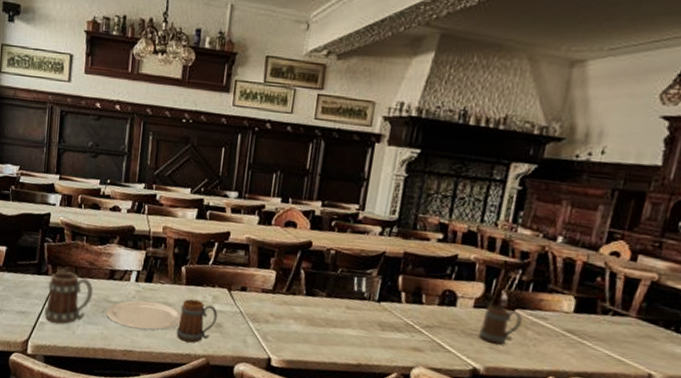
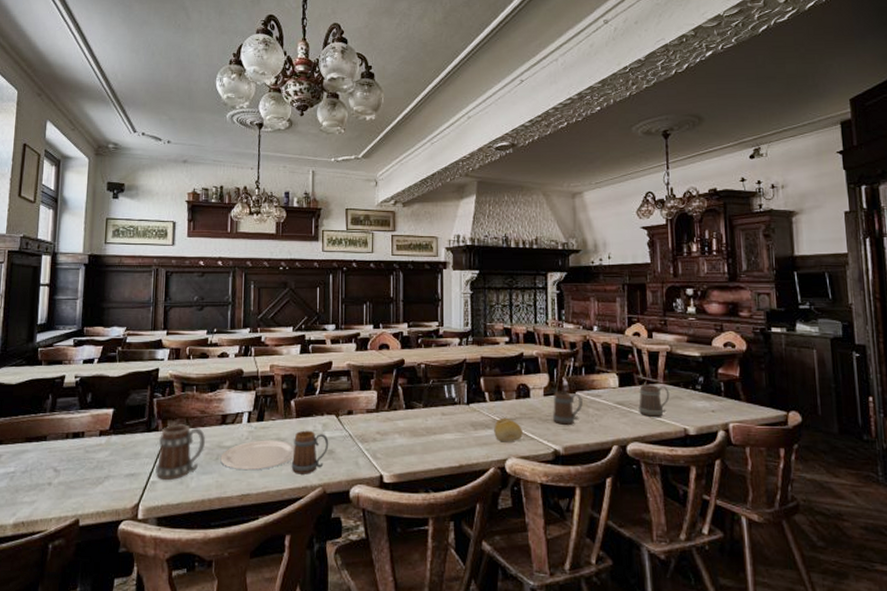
bread roll: none [403,323,439,351] -> present [493,419,523,442]
beer mug: none [593,314,641,356] -> present [639,384,670,417]

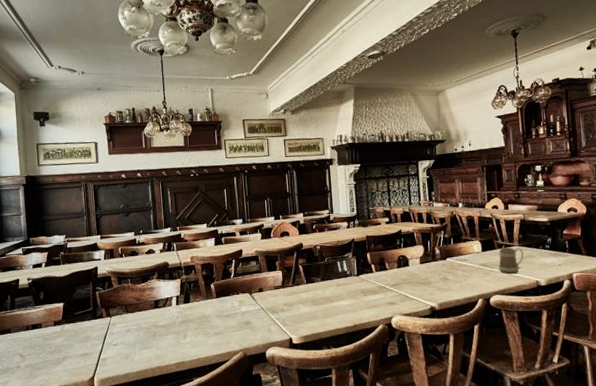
beer mug: present [156,424,206,481] -> none [104,311,144,357]
plate: present [220,440,295,471] -> none [157,317,218,344]
beer mug: present [291,430,329,474] -> none [216,307,246,343]
bread roll: present [493,419,523,442] -> none [380,284,404,304]
beer mug: present [553,391,583,425] -> none [428,258,453,286]

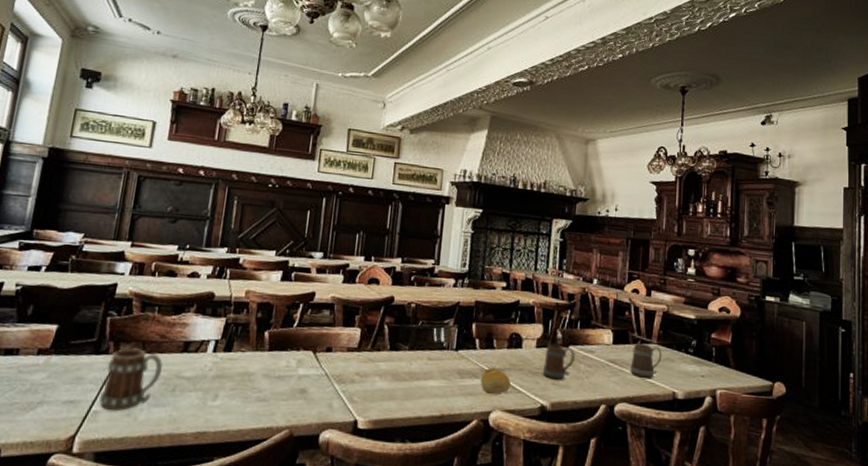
beer mug: none [104,311,144,357] -> present [99,348,163,411]
bread roll: none [380,284,404,304] -> present [480,368,511,394]
beer mug: none [428,258,453,286] -> present [543,343,575,380]

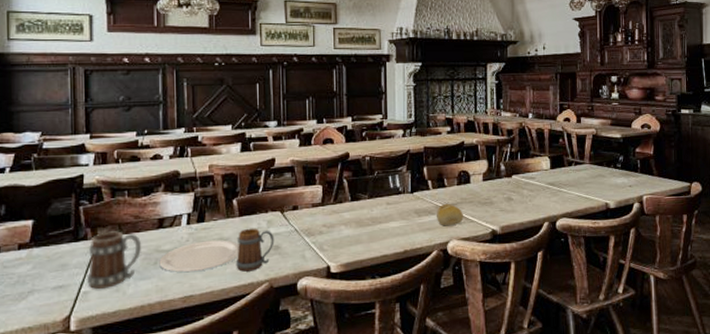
plate: none [177,372,264,406] -> present [159,239,239,273]
beer mug: none [257,365,303,414] -> present [236,228,275,272]
beer mug: present [543,343,575,380] -> none [491,175,518,207]
beer mug: present [630,343,662,378] -> none [567,165,594,195]

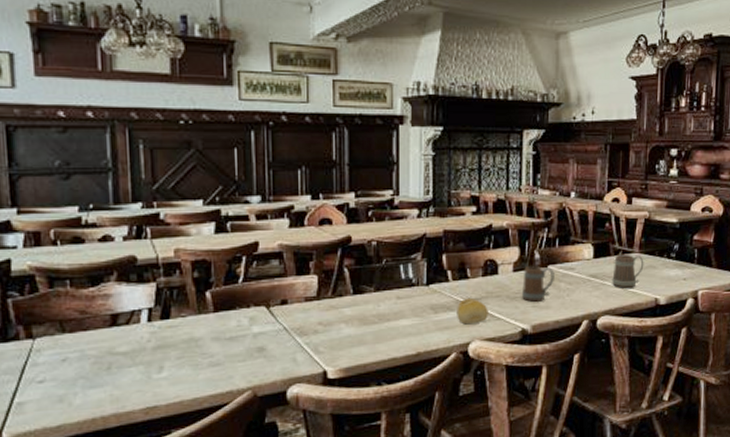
beer mug: present [87,231,142,290] -> none [21,329,91,401]
plate: present [159,239,239,273] -> none [113,340,215,380]
beer mug: present [236,228,275,272] -> none [210,326,259,378]
beer mug: none [491,175,518,207] -> present [522,265,555,302]
beer mug: none [567,165,594,195] -> present [612,254,644,288]

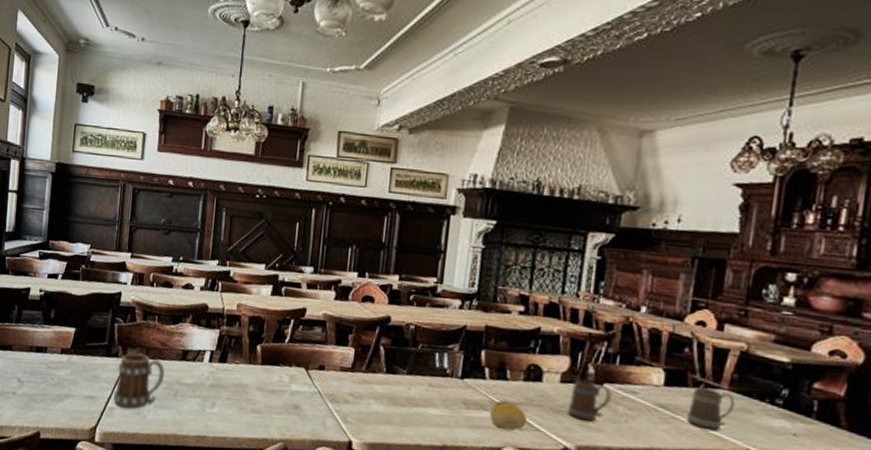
beer mug: none [21,329,91,401] -> present [113,353,165,409]

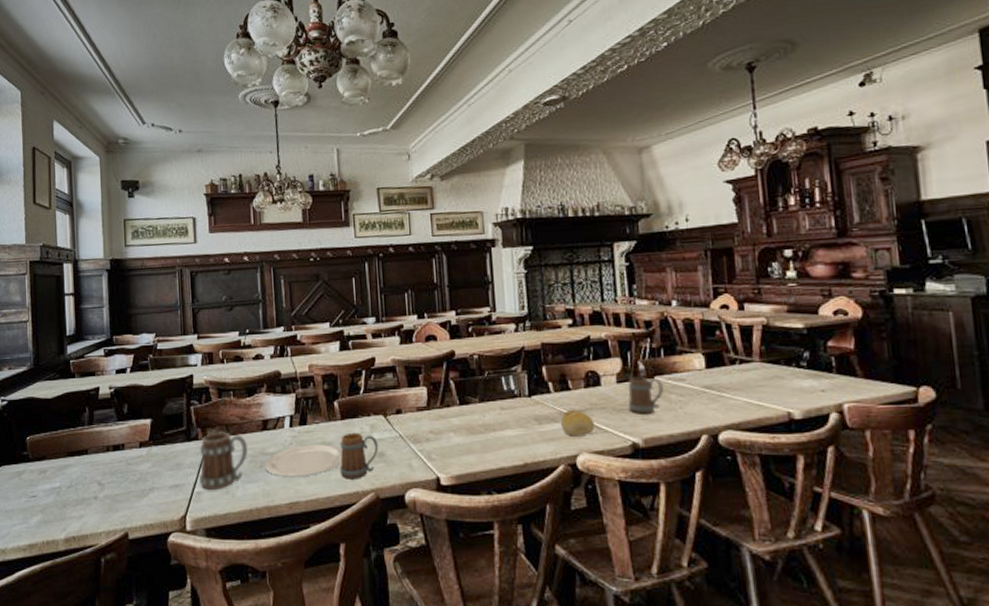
plate: none [178,382,258,414] -> present [265,444,343,478]
beer mug: none [252,379,295,427] -> present [339,432,379,479]
beer mug: present [687,386,735,431] -> none [731,363,769,401]

